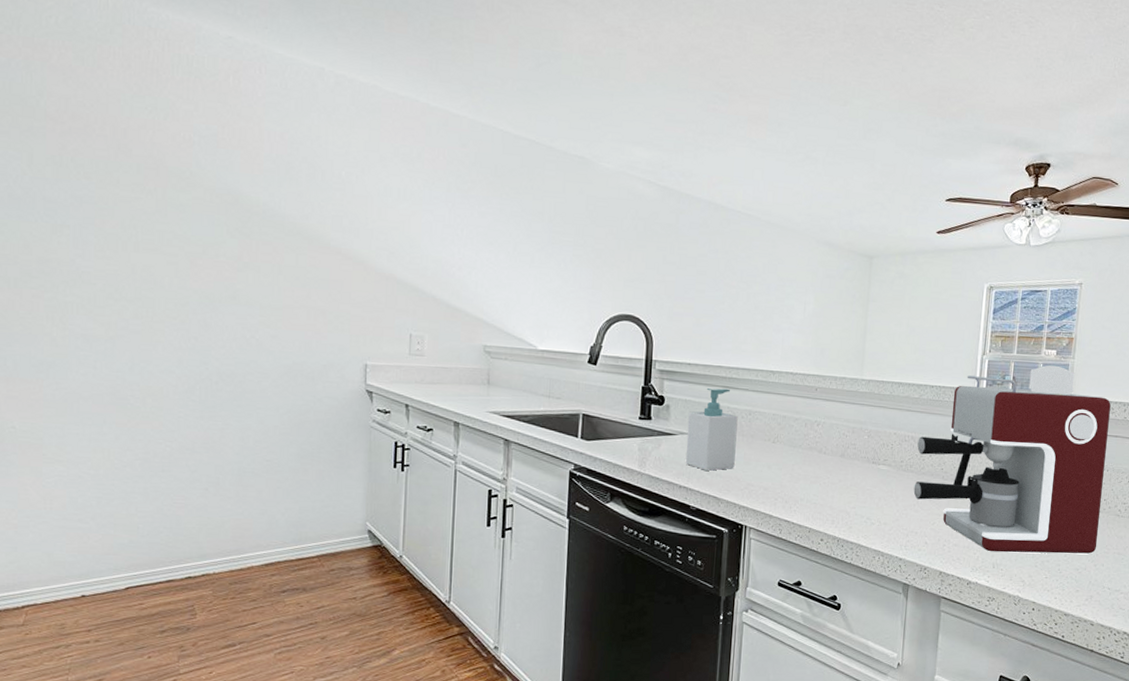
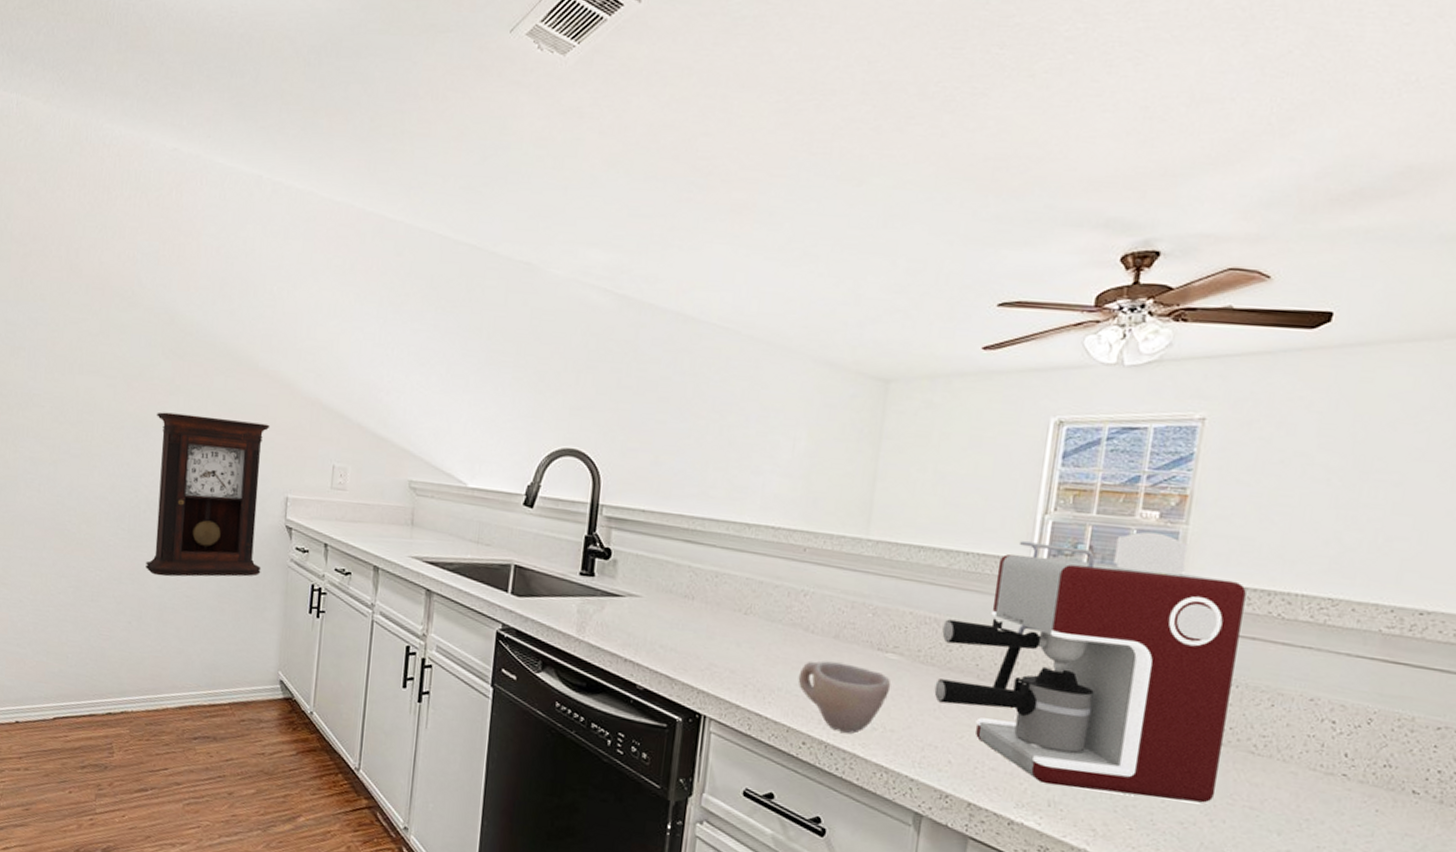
pendulum clock: none [221,288,346,443] -> present [146,412,270,577]
soap bottle: present [685,388,738,471] -> none [633,542,701,644]
cup: none [815,475,883,529] -> present [798,660,891,734]

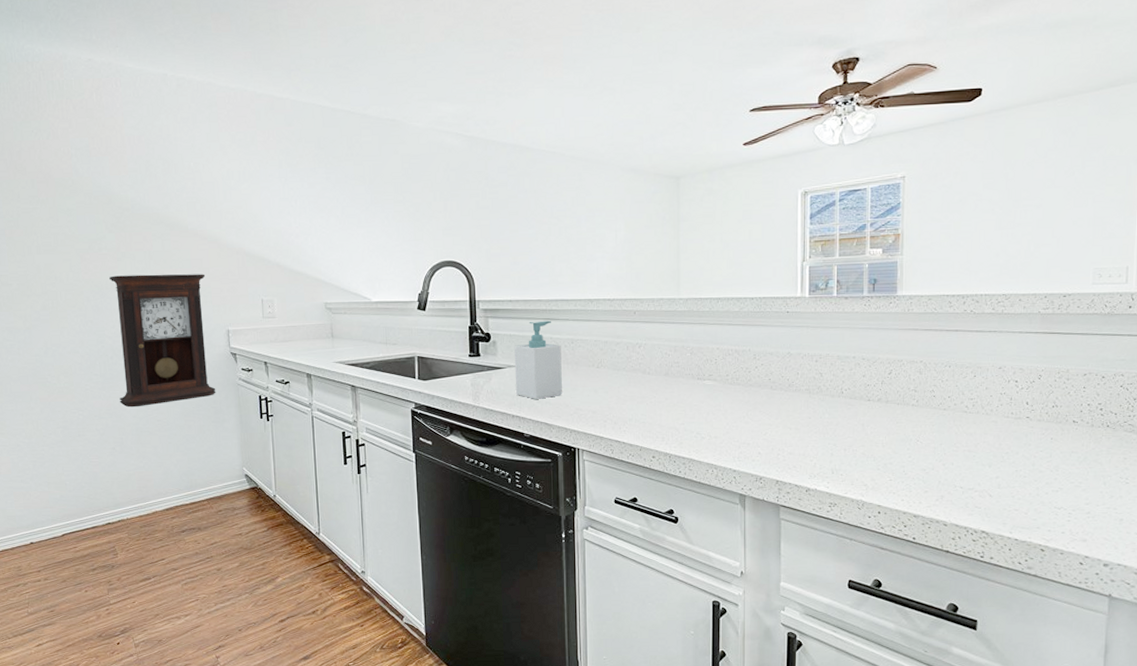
soap bottle: none [633,542,701,644] -> present [514,320,562,399]
cup: present [798,660,891,734] -> none [643,393,711,444]
coffee maker: present [934,531,1247,804] -> none [742,264,948,458]

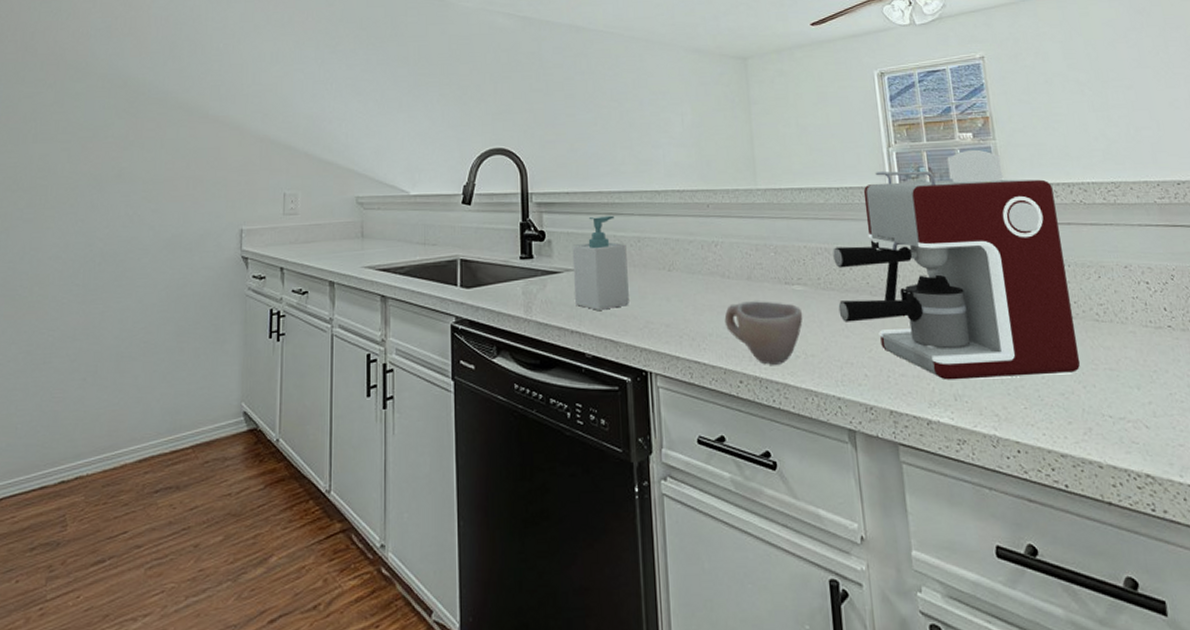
pendulum clock: present [109,274,216,408] -> none [101,164,222,326]
cup: none [643,393,711,444] -> present [724,301,803,365]
coffee maker: none [742,264,948,458] -> present [833,149,1081,380]

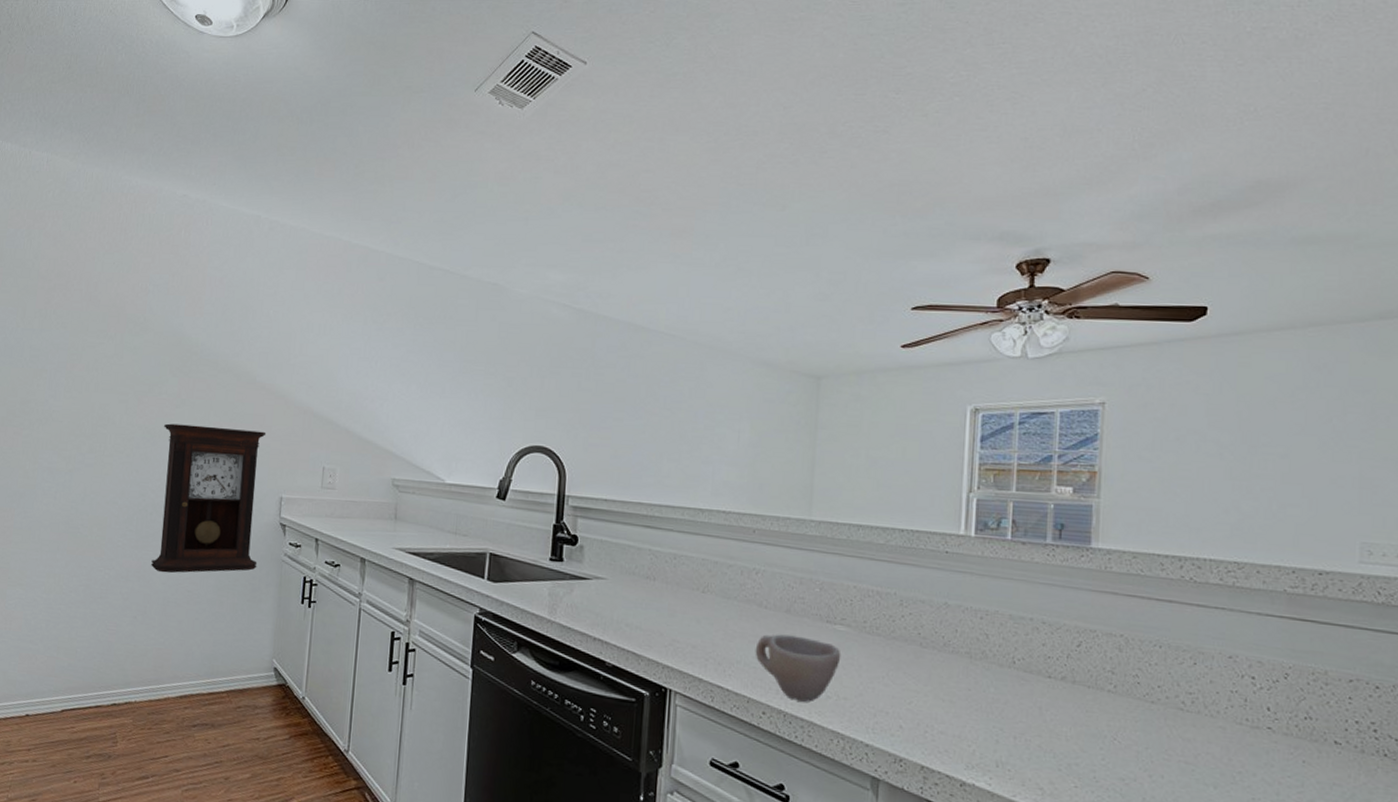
pendulum clock: none [101,164,222,326] -> present [151,423,267,574]
soap bottle: present [572,215,629,310] -> none [600,528,661,622]
coffee maker: present [833,149,1081,380] -> none [881,506,1159,760]

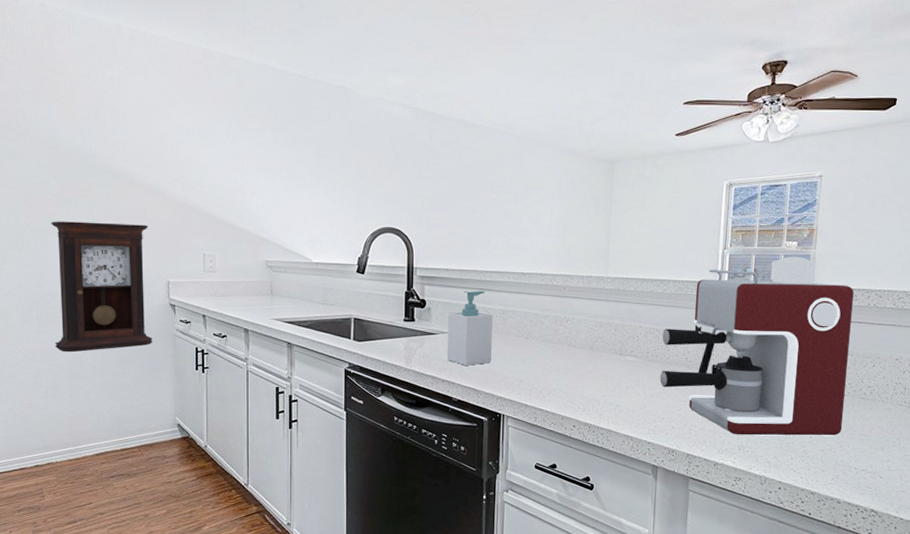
soap bottle: none [600,528,661,622] -> present [446,290,493,366]
cup: present [755,634,841,702] -> none [567,366,631,415]
coffee maker: none [881,506,1159,760] -> present [660,256,854,436]

